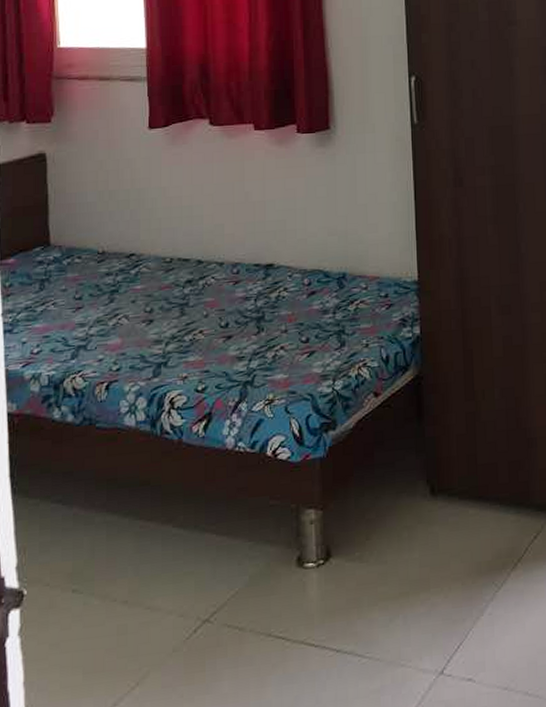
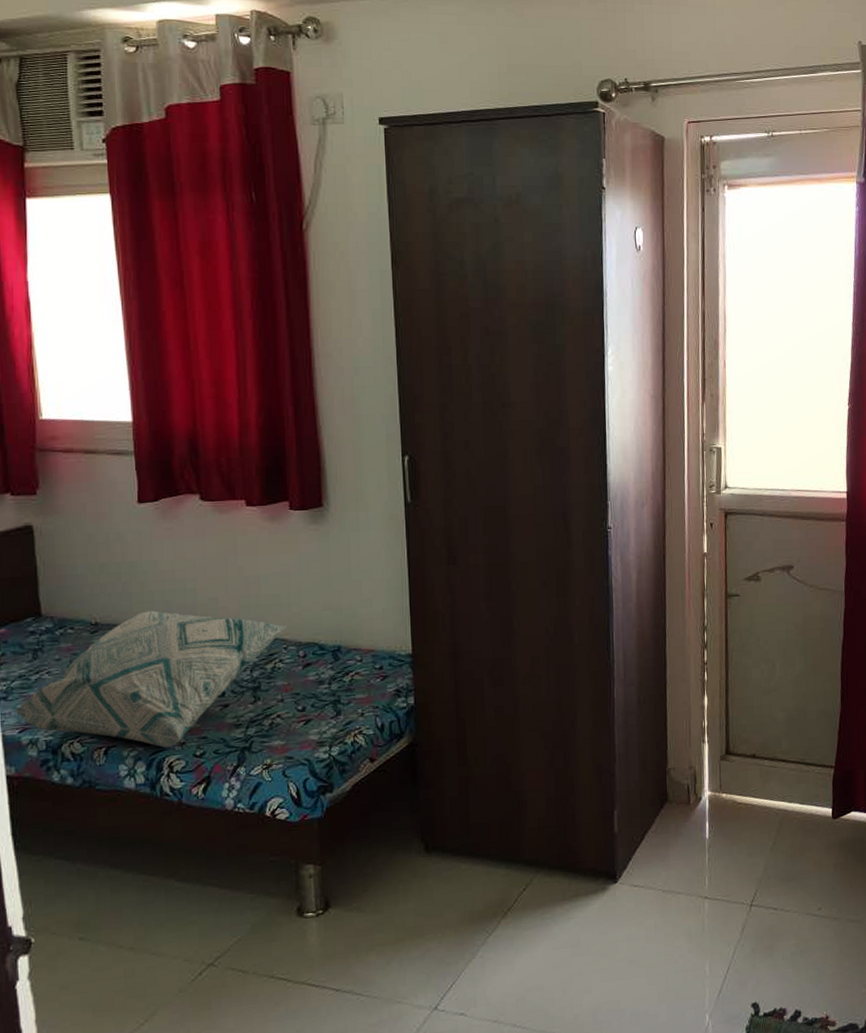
decorative pillow: none [19,238,292,382] -> present [14,610,287,748]

